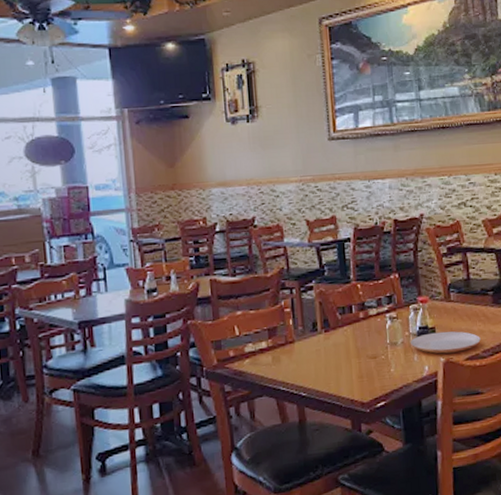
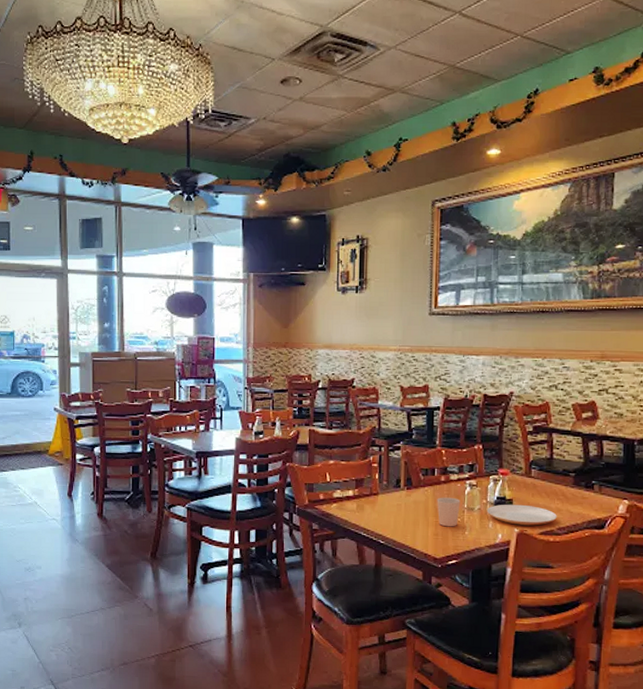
dixie cup: none [357,334,383,367] -> present [437,497,460,527]

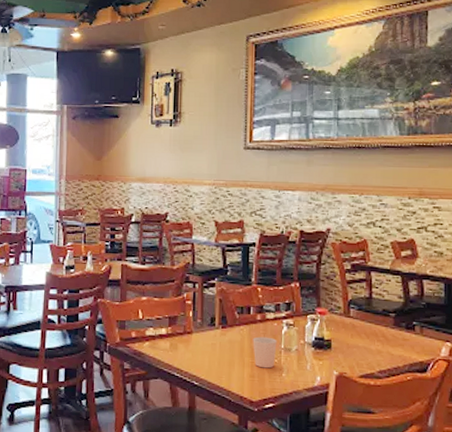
plate: present [486,504,557,526] -> none [304,344,377,368]

